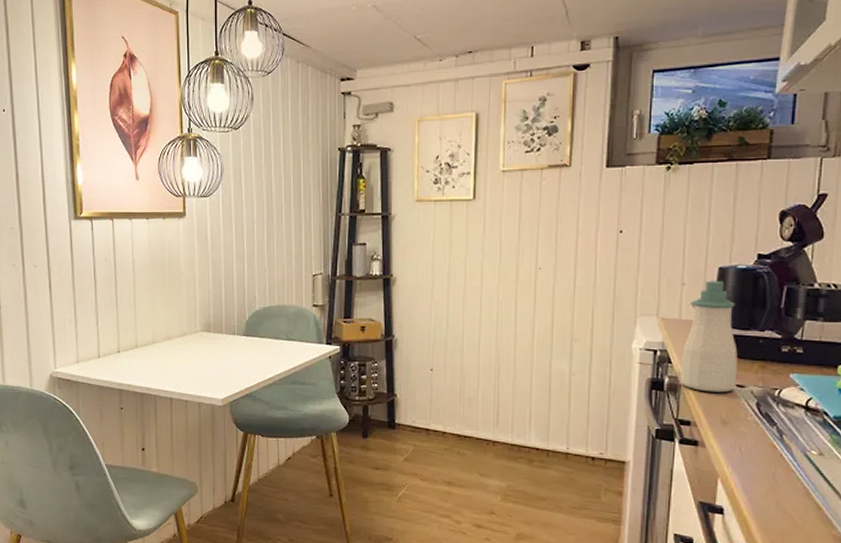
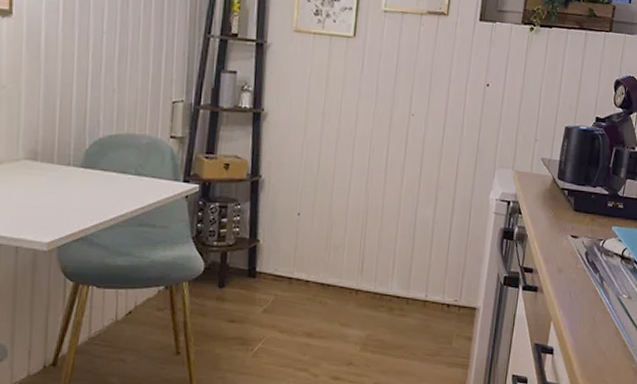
soap bottle: present [680,280,738,393] -> none [527,138,576,243]

